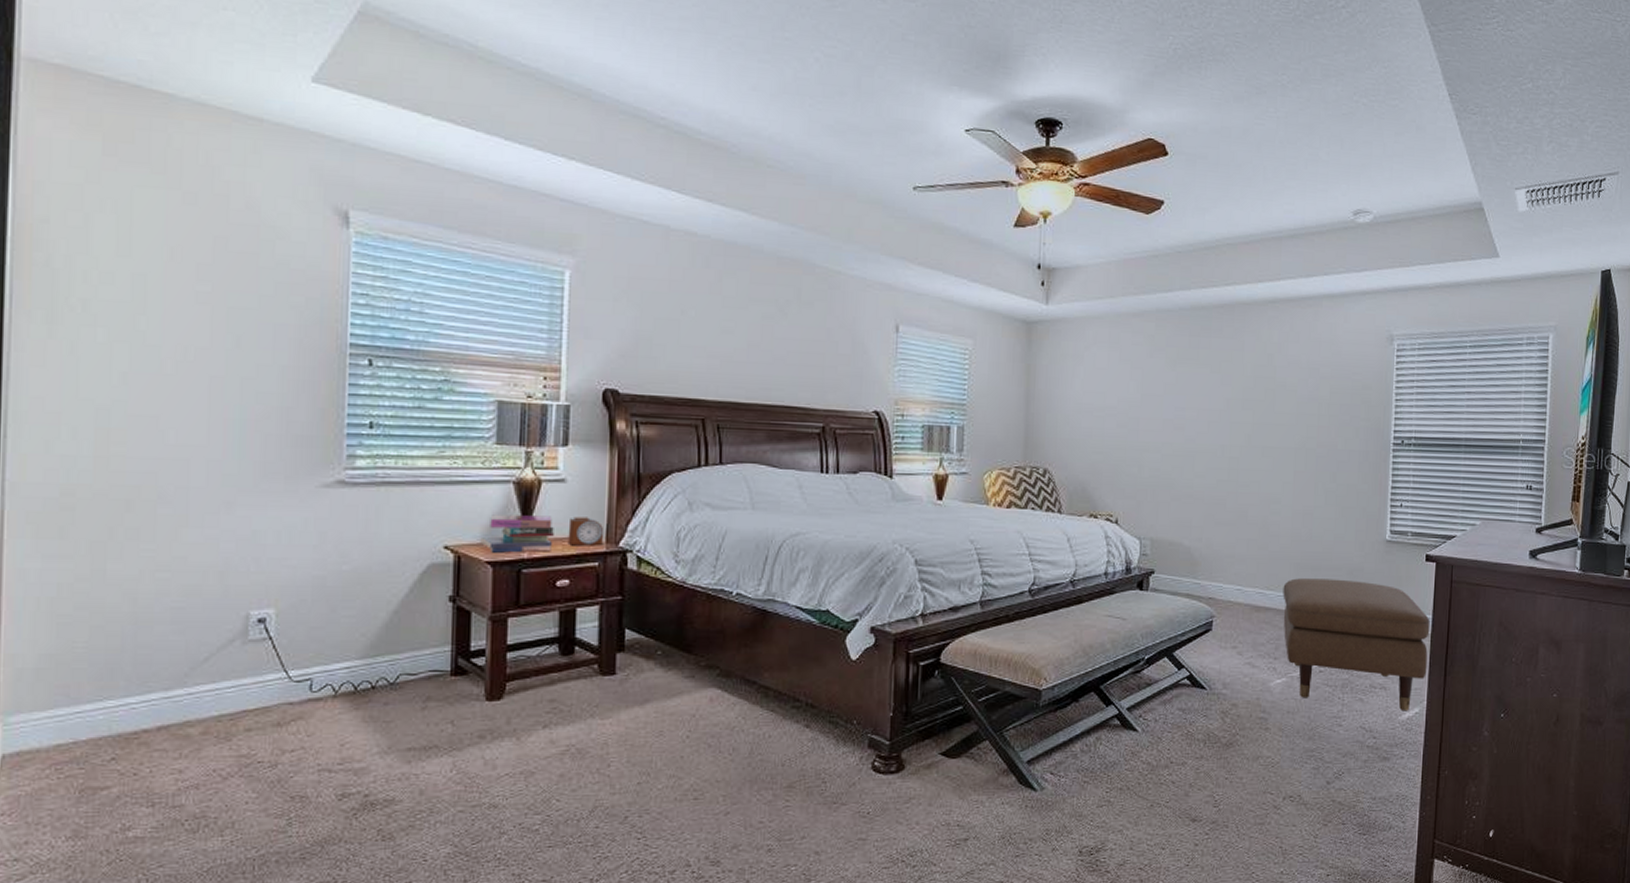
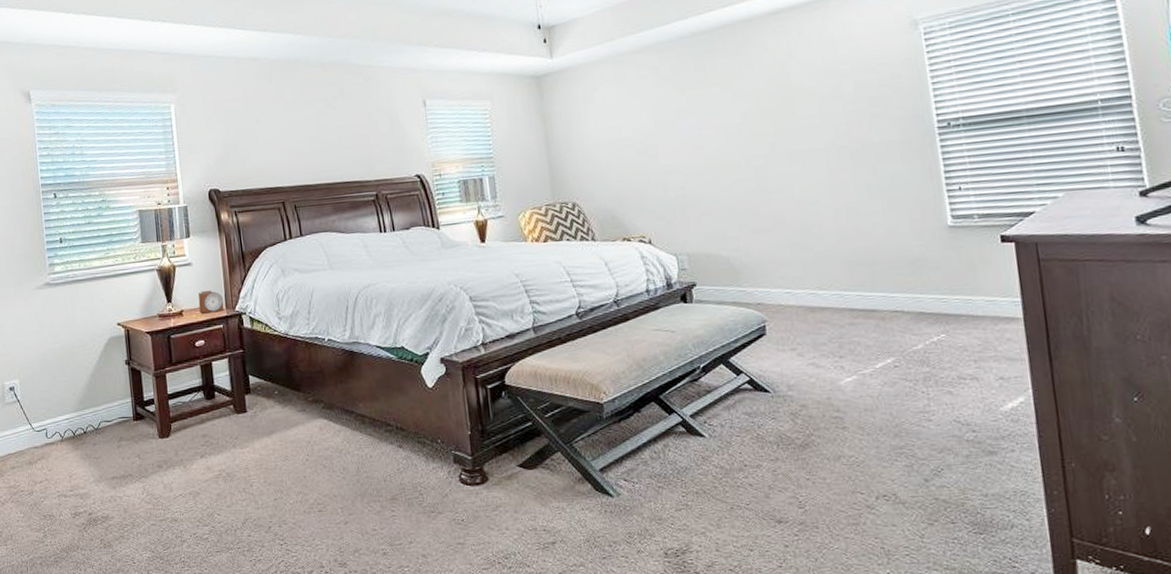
books: present [480,515,554,553] -> none [140,292,189,325]
ottoman: present [1283,578,1430,712] -> none [836,270,1026,402]

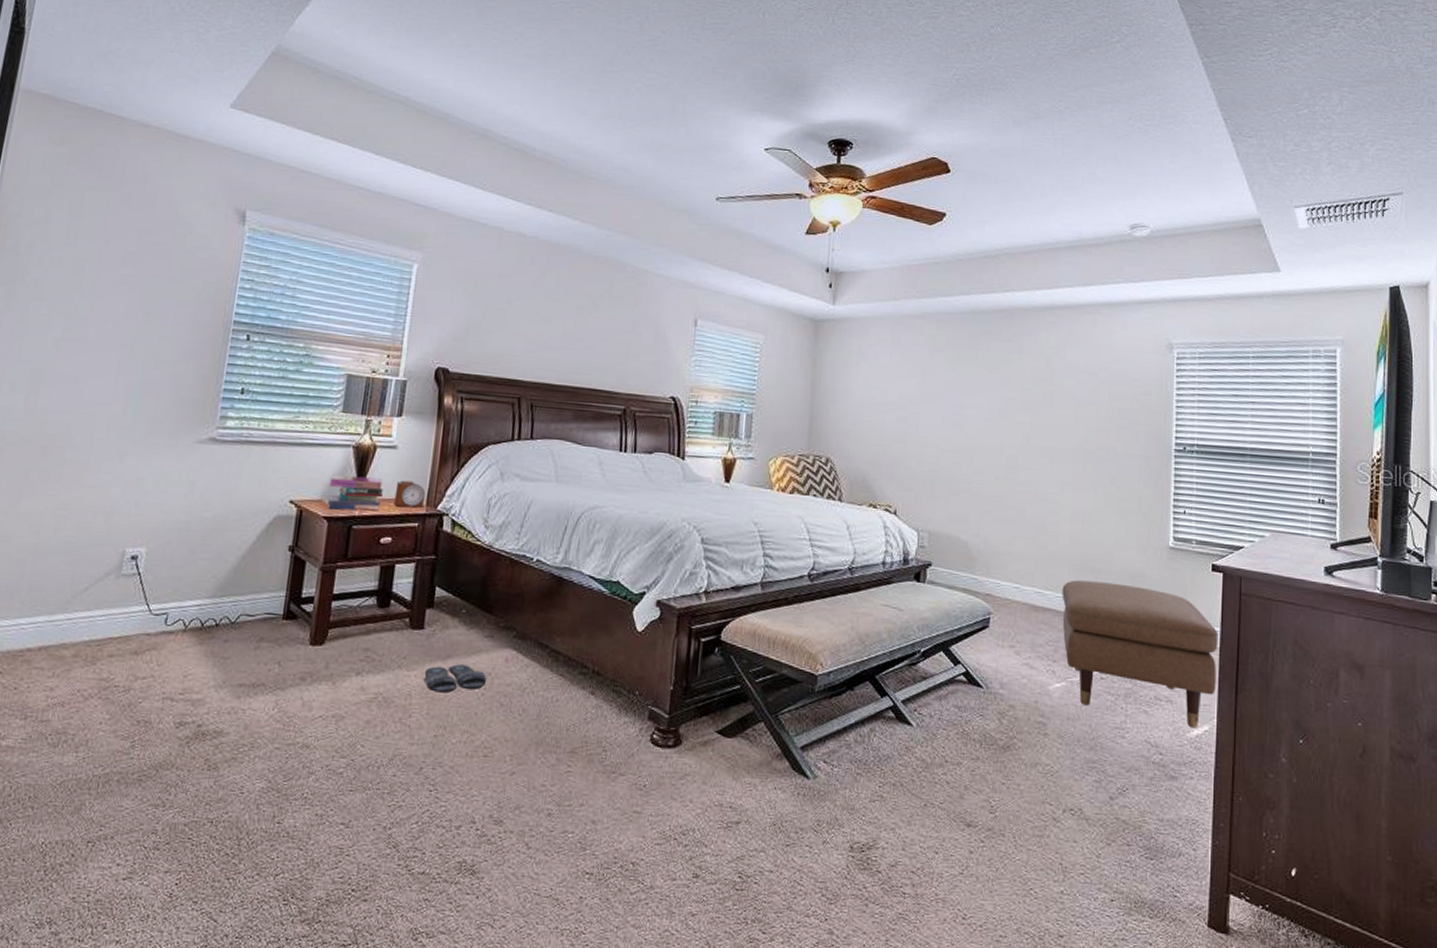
books: none [140,292,189,325] -> present [320,475,383,511]
slippers: none [255,437,307,463] -> present [423,664,486,693]
ottoman: none [836,270,1026,402] -> present [1062,580,1218,729]

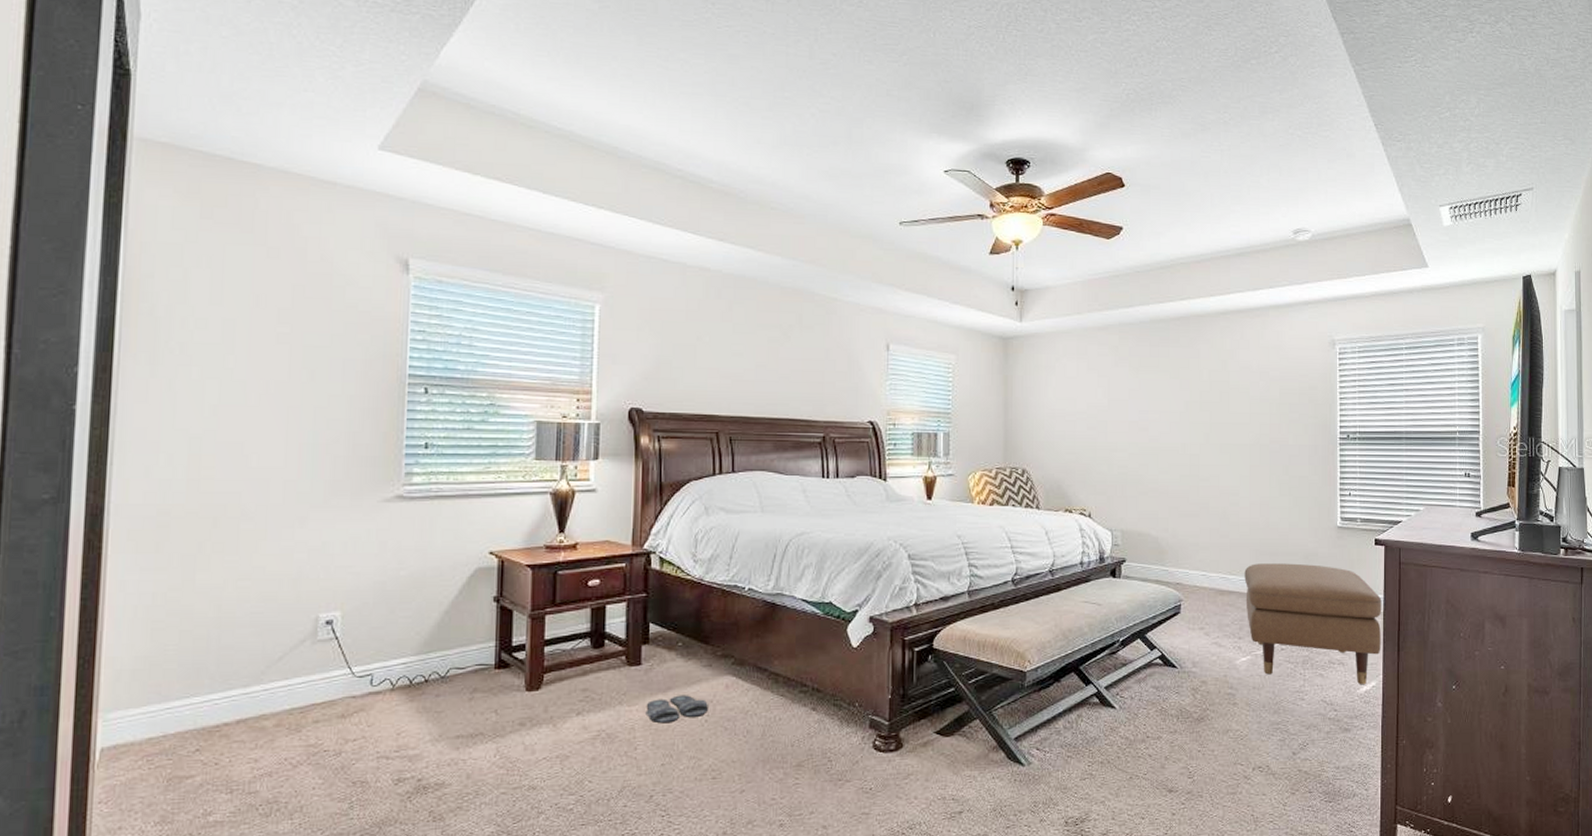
books: present [320,475,383,511] -> none [521,523,586,557]
alarm clock: present [393,480,426,508] -> none [598,523,631,549]

